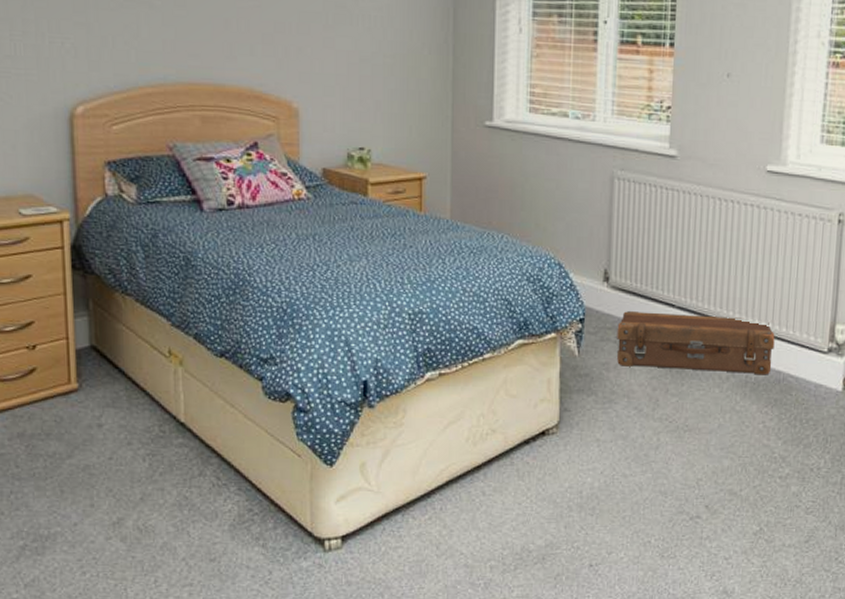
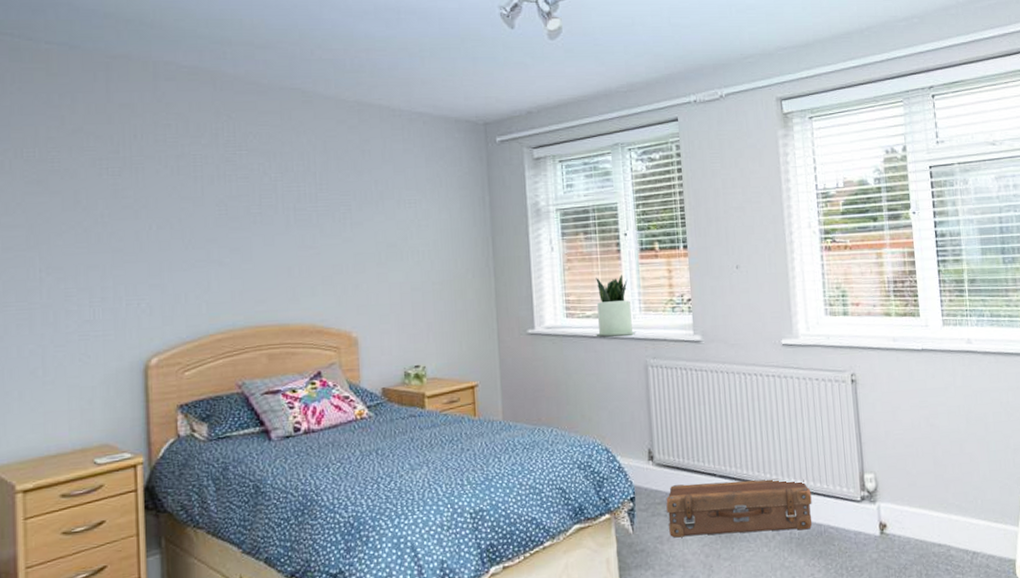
planter: none [560,69,605,142] -> present [596,274,636,338]

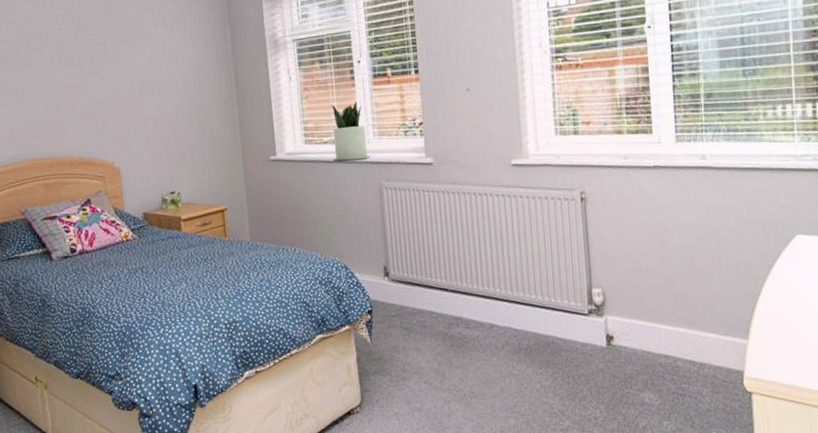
suitcase: present [666,478,813,538] -> none [401,293,540,347]

